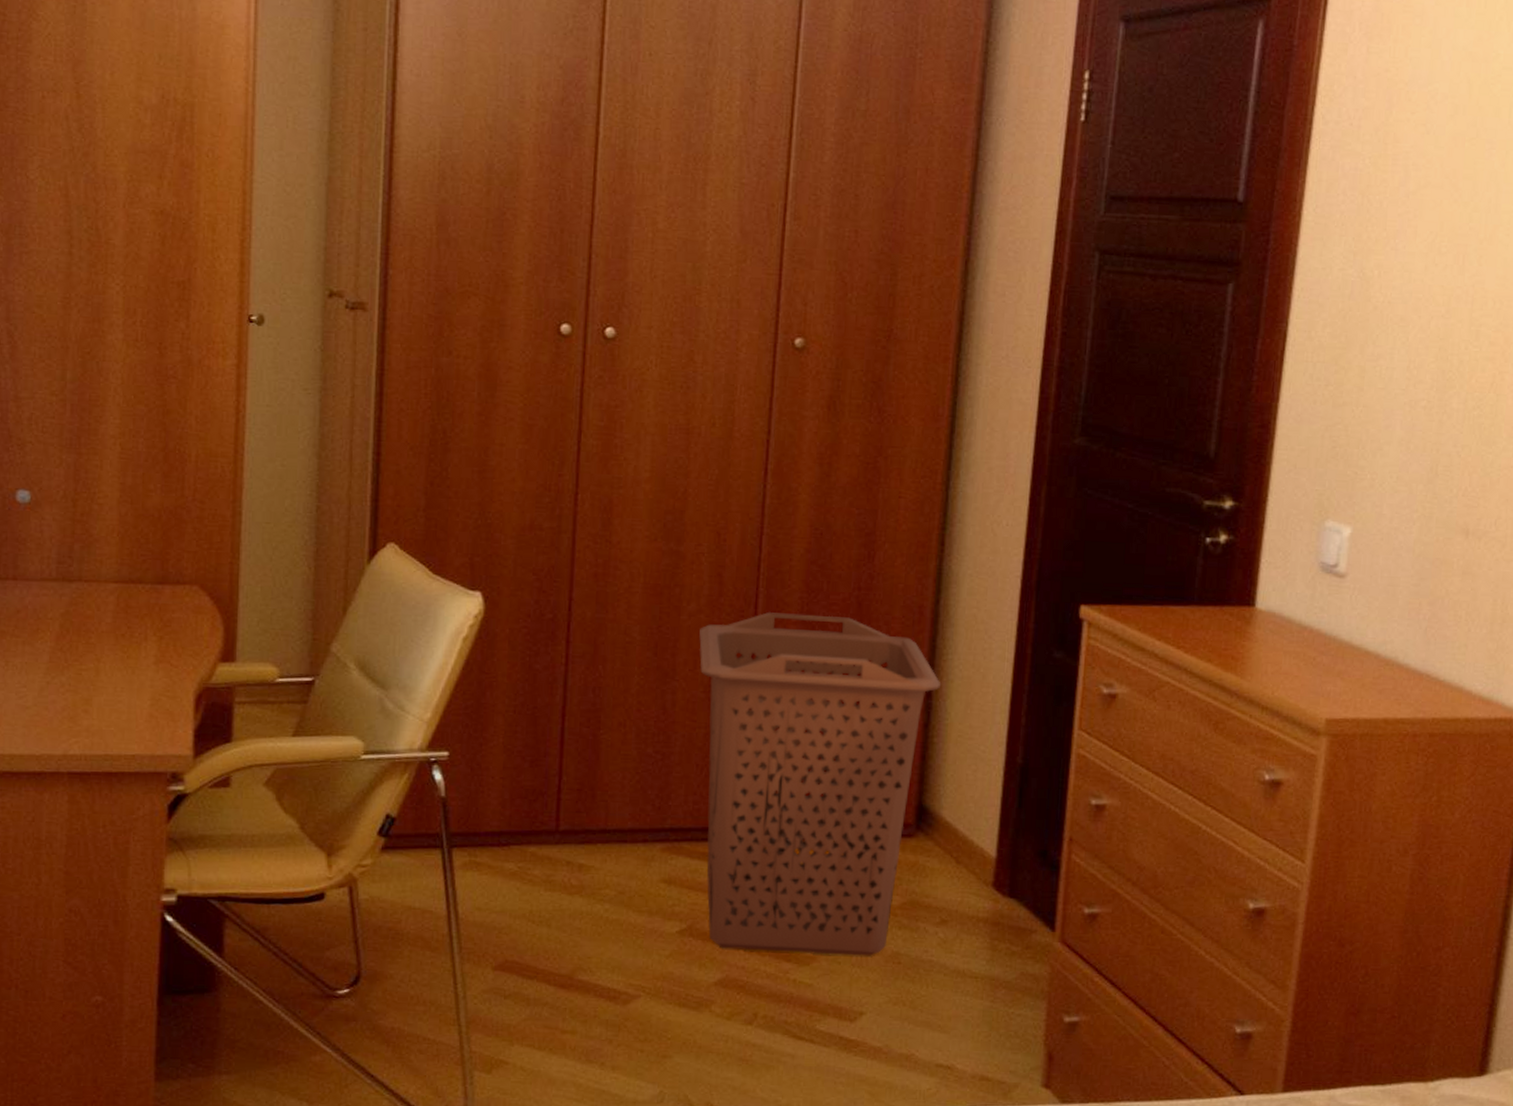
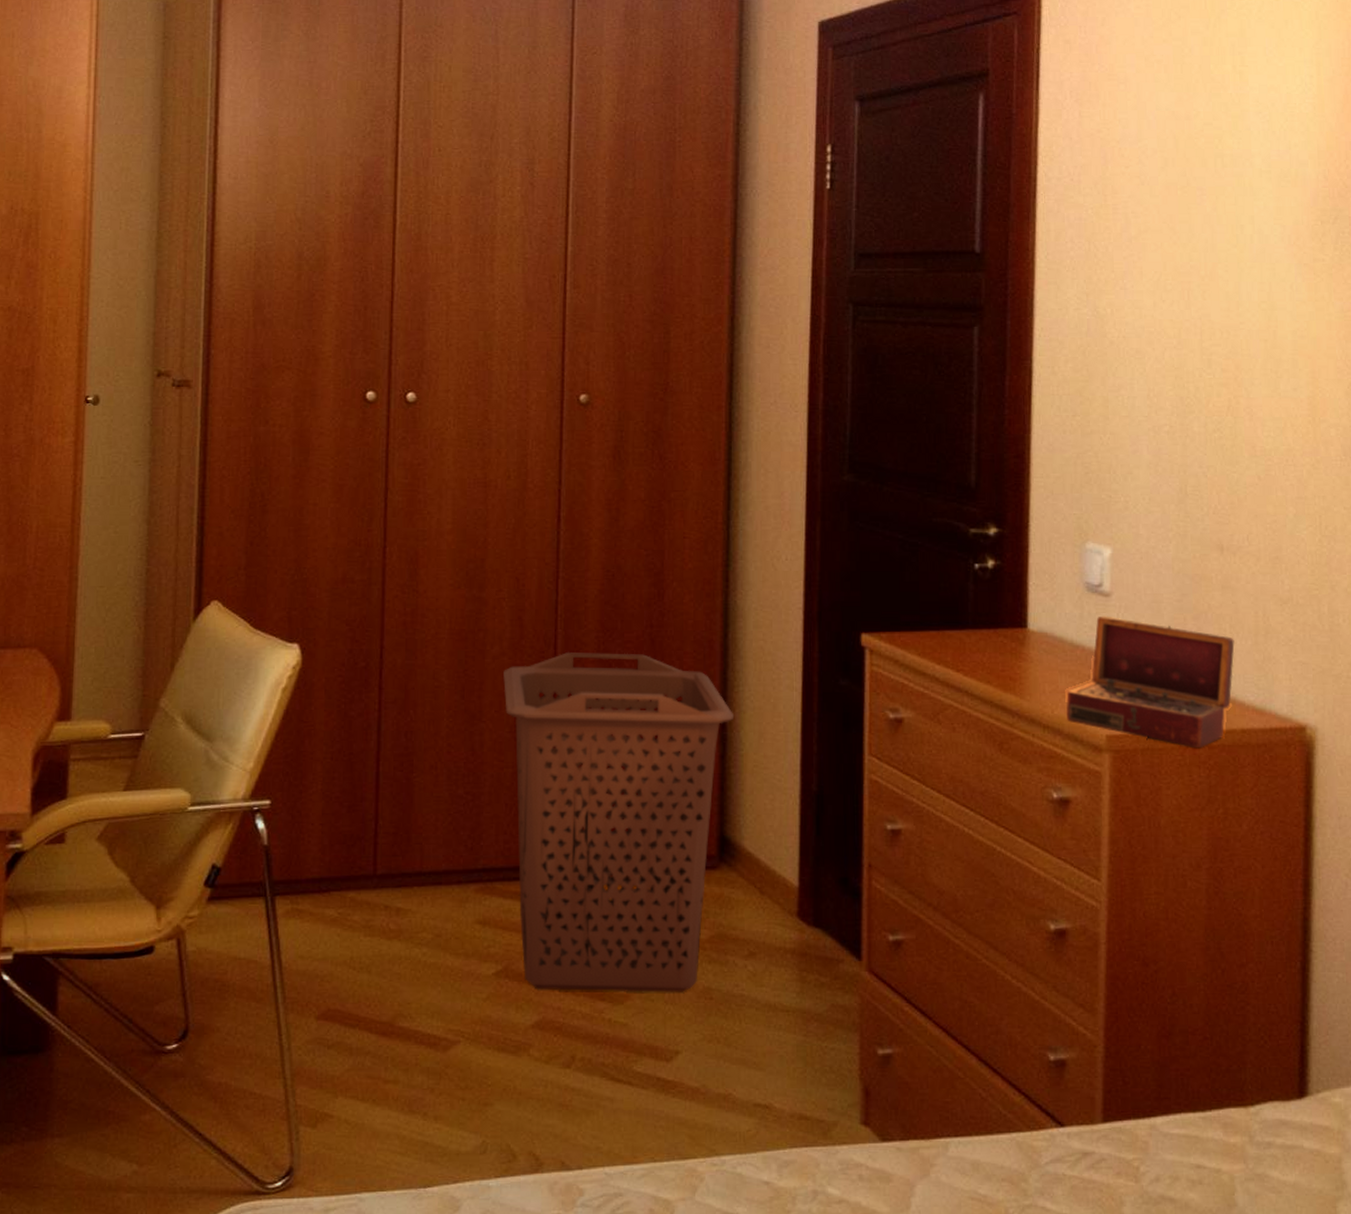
wooden box: none [1287,597,1469,736] -> present [1066,615,1235,749]

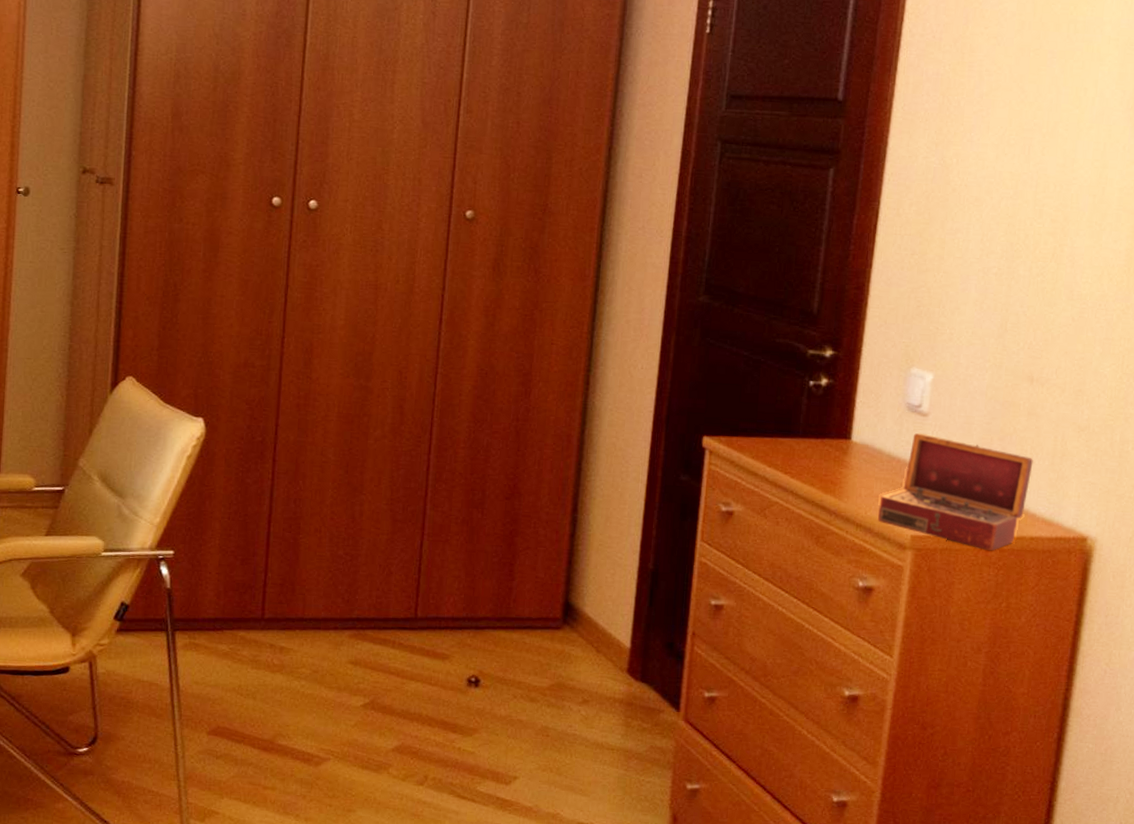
laundry basket: present [503,652,735,992] -> none [383,438,586,729]

